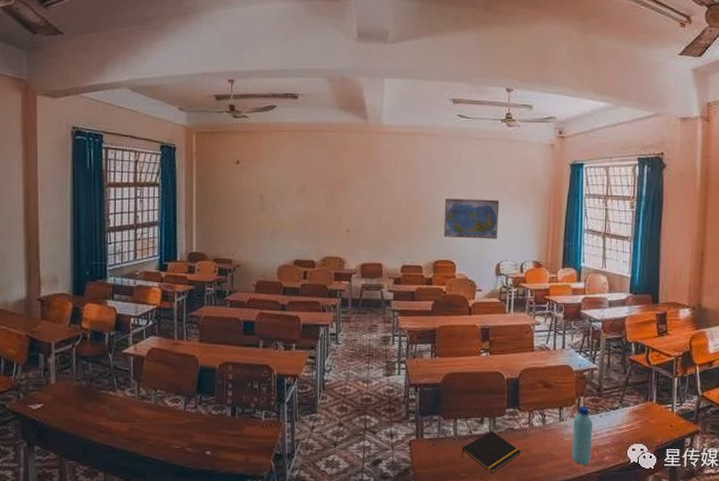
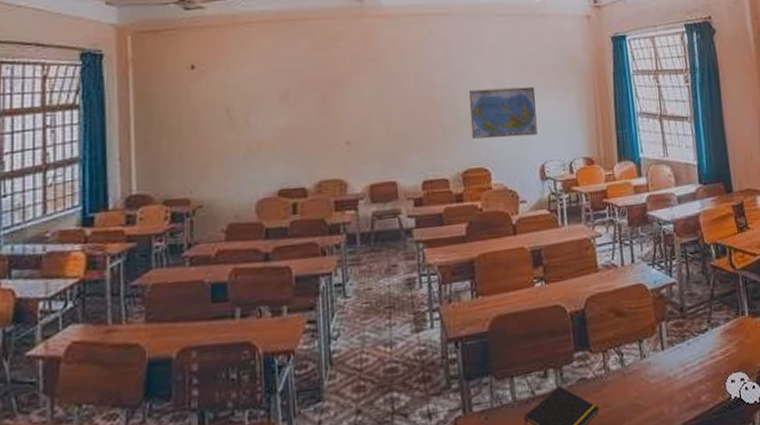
water bottle: present [571,407,592,466] -> none [657,334,685,413]

